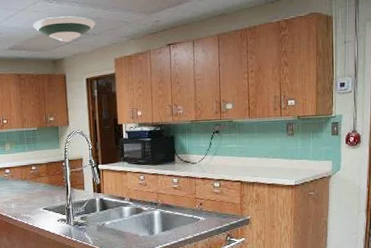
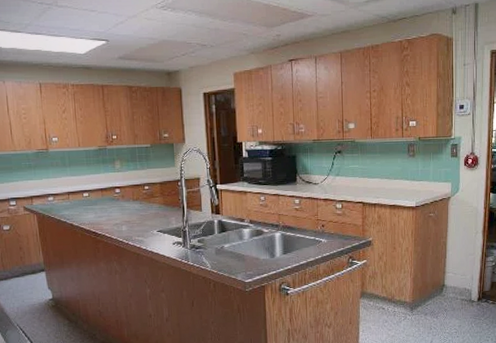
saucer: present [32,16,96,43] -> none [144,26,214,54]

